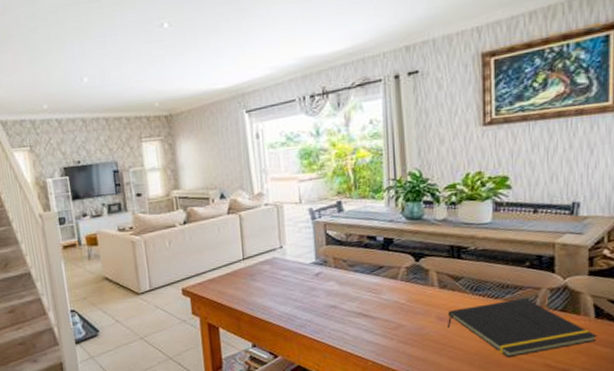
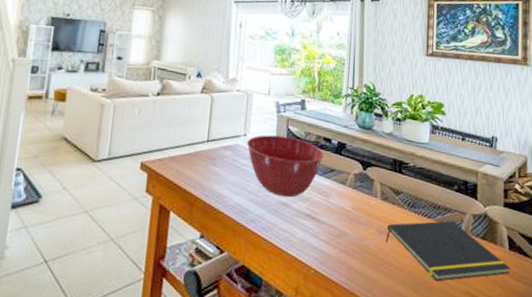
mixing bowl: none [283,241,370,300] -> present [246,135,325,198]

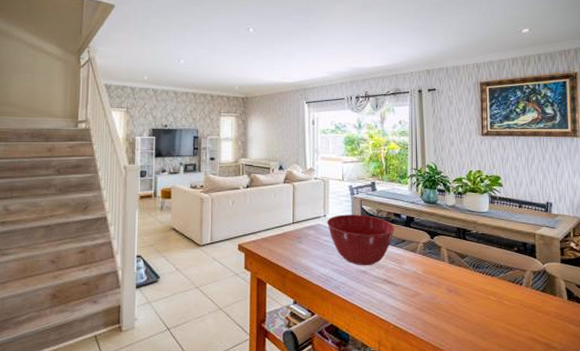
notepad: present [385,221,511,282] -> none [454,278,570,330]

